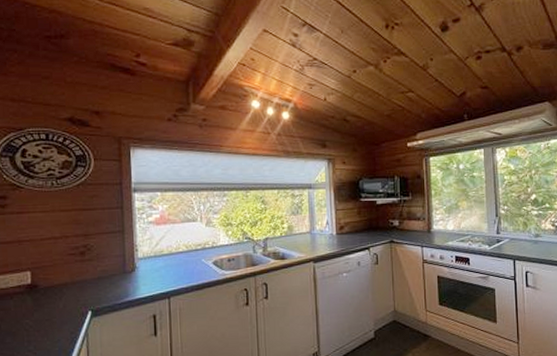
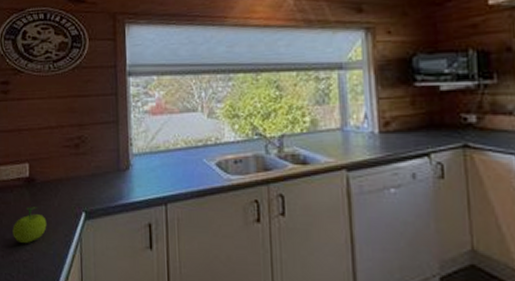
fruit: none [13,310,51,344] -> present [12,207,47,243]

